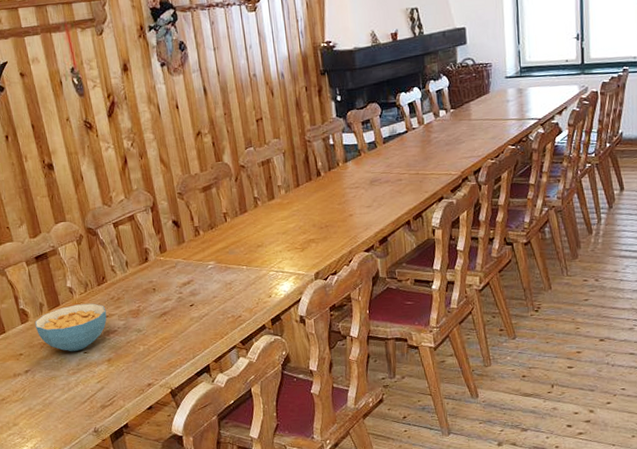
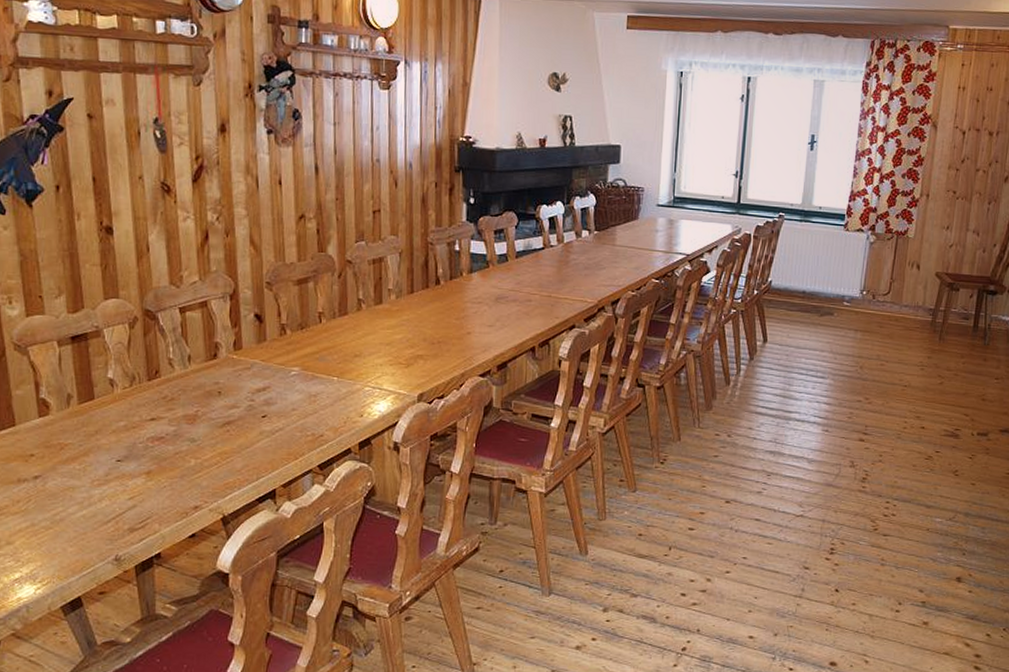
cereal bowl: present [34,303,107,352] -> none [57,400,154,459]

